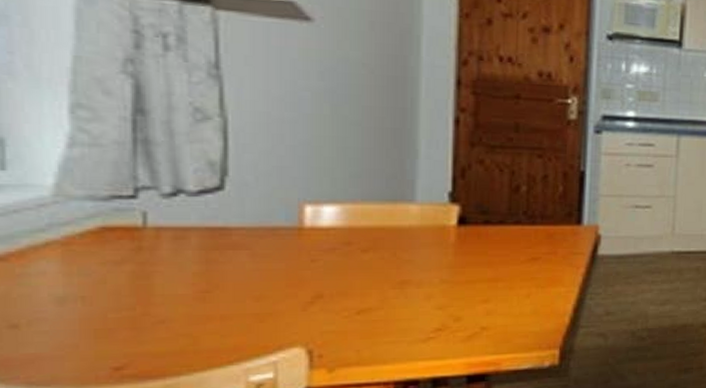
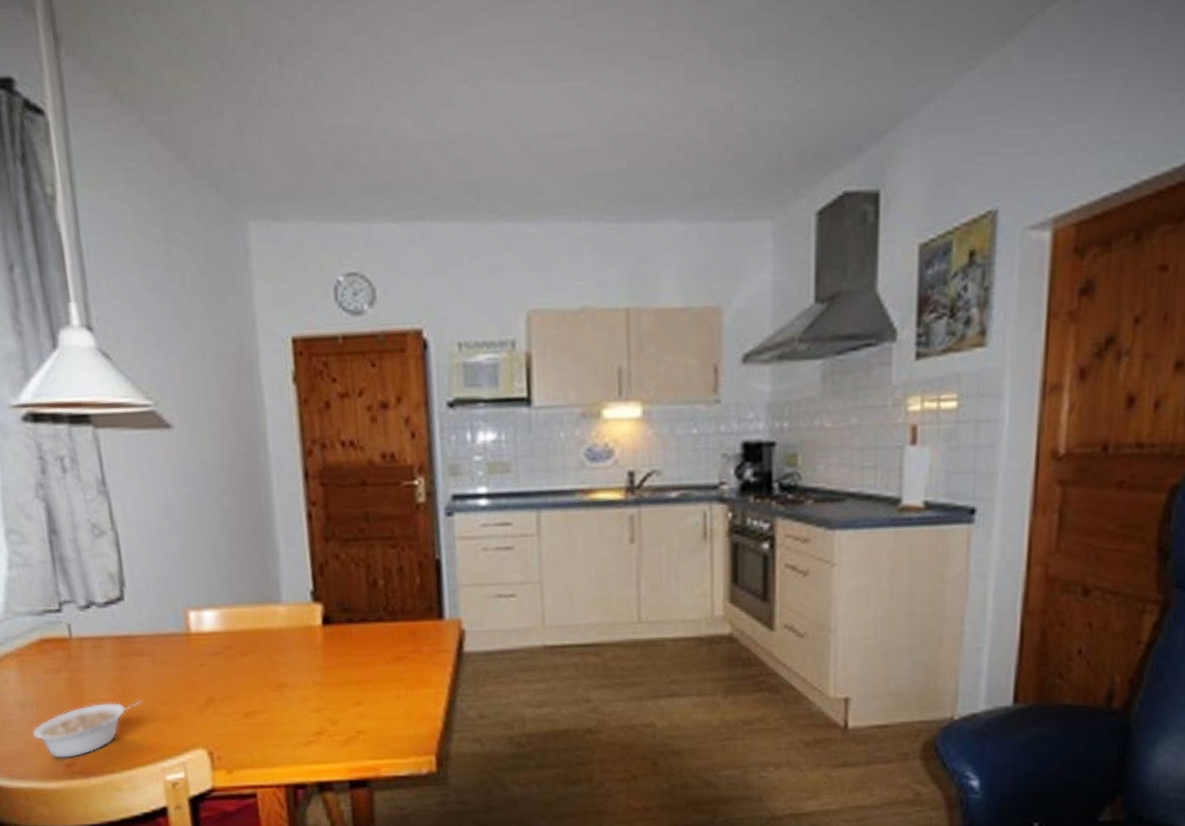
legume: none [71,295,231,361] -> present [33,700,143,758]

